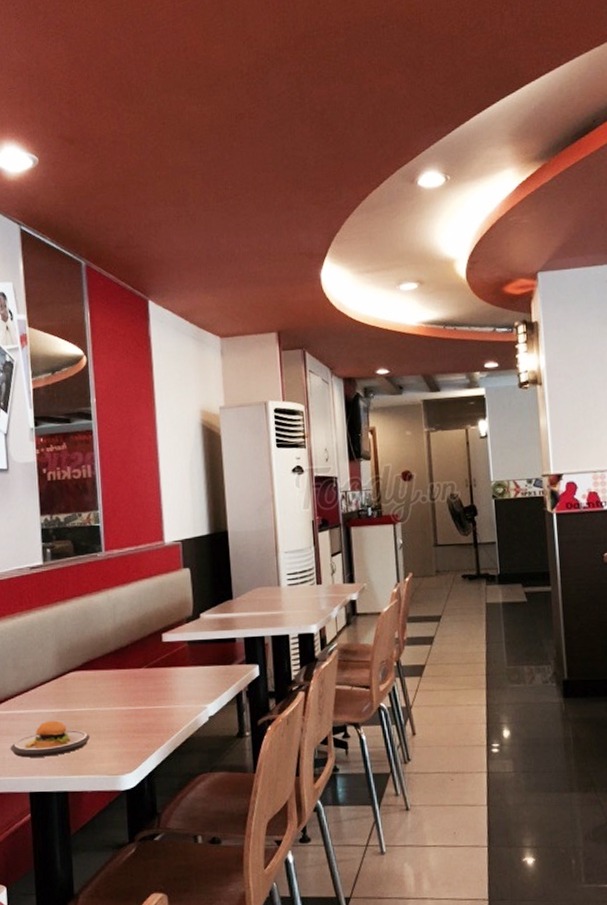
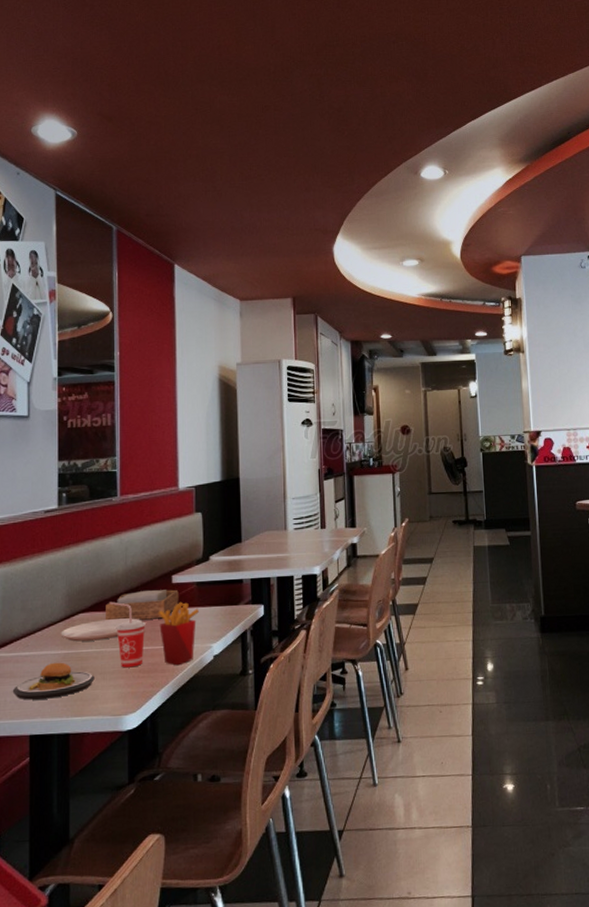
plate: none [53,677,135,701] -> present [61,618,143,642]
napkin holder: none [96,648,171,680] -> present [104,589,179,621]
beverage cup: none [100,660,138,728] -> present [109,602,146,668]
french fries: none [150,660,191,726] -> present [158,601,199,666]

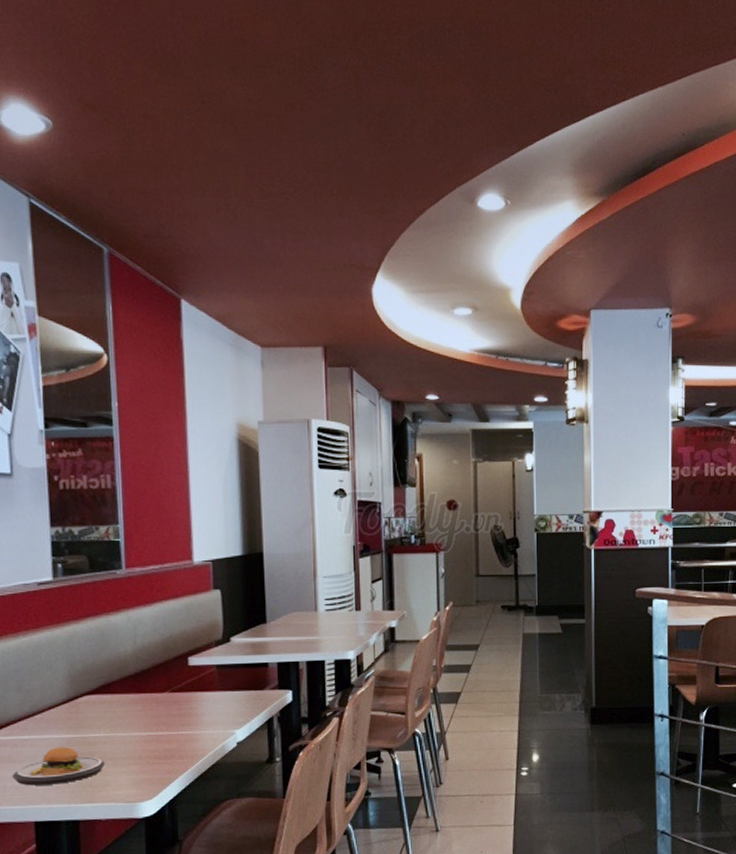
plate: present [61,618,143,642] -> none [63,702,157,726]
napkin holder: present [104,589,179,621] -> none [113,672,197,704]
beverage cup: present [109,602,146,668] -> none [118,684,160,754]
french fries: present [158,601,199,666] -> none [173,685,219,752]

